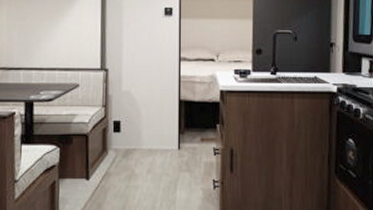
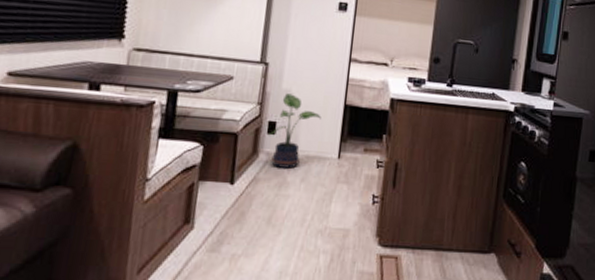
potted plant: none [115,95,159,162] -> present [268,93,321,169]

